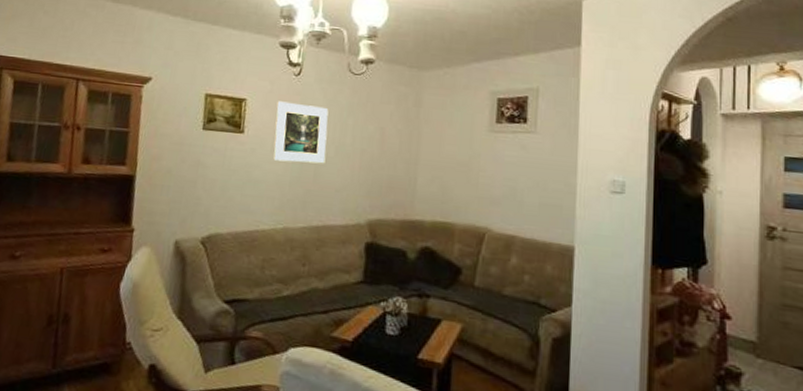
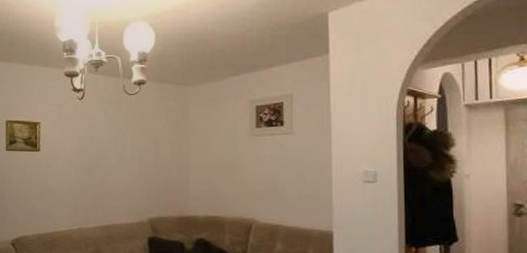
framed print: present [273,101,329,164] -> none [65,122,110,173]

